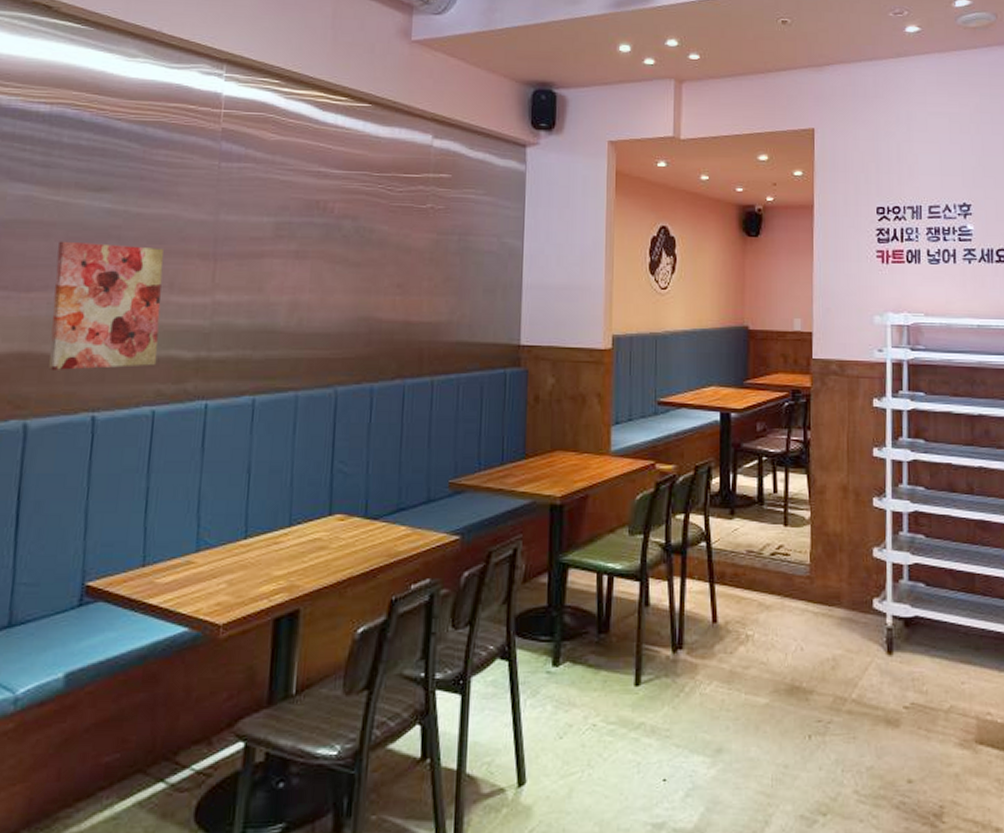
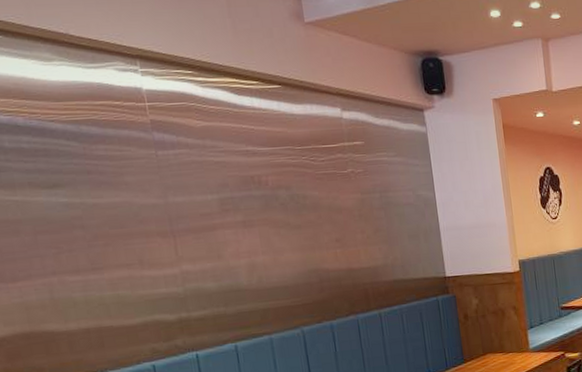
wall art: present [49,241,164,370] -> none [29,231,146,344]

